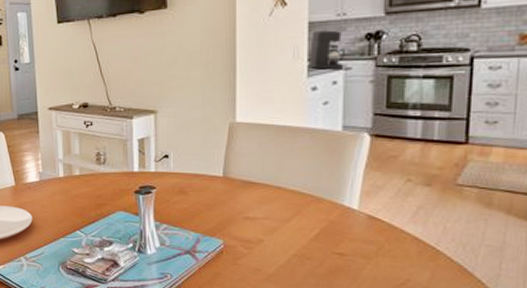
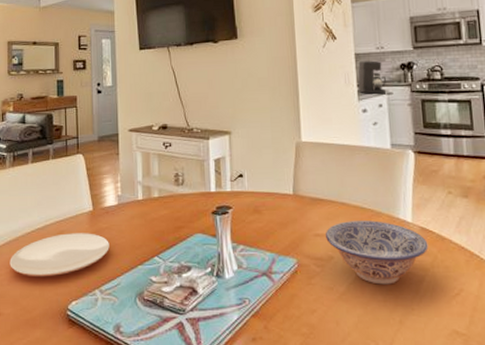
bowl: none [255,206,375,270] -> present [325,220,429,285]

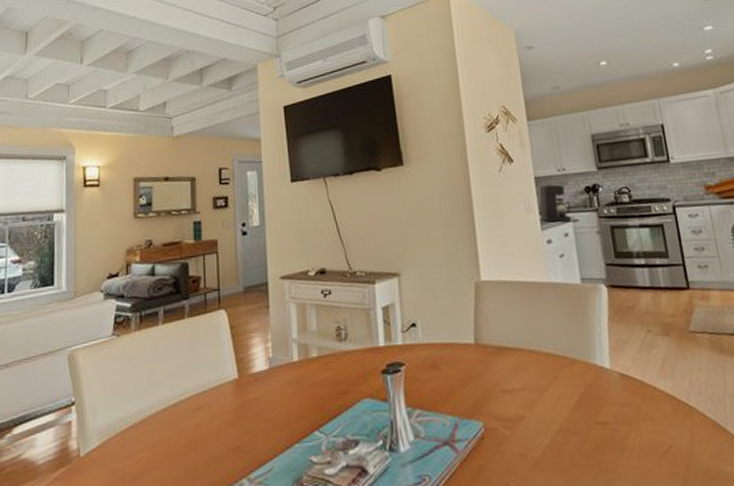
plate: present [10,233,109,277] -> none [135,406,259,468]
bowl: present [325,220,429,285] -> none [513,369,631,446]

